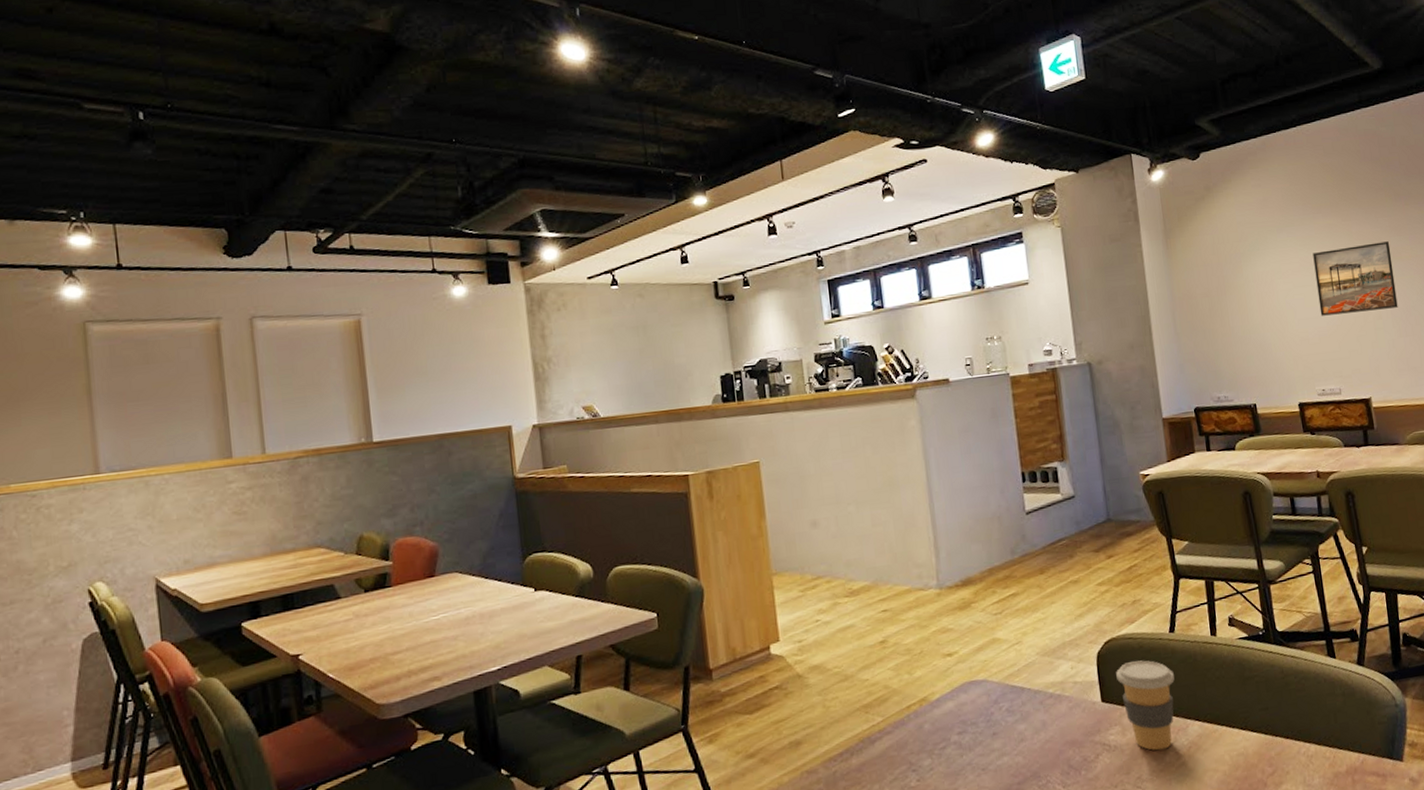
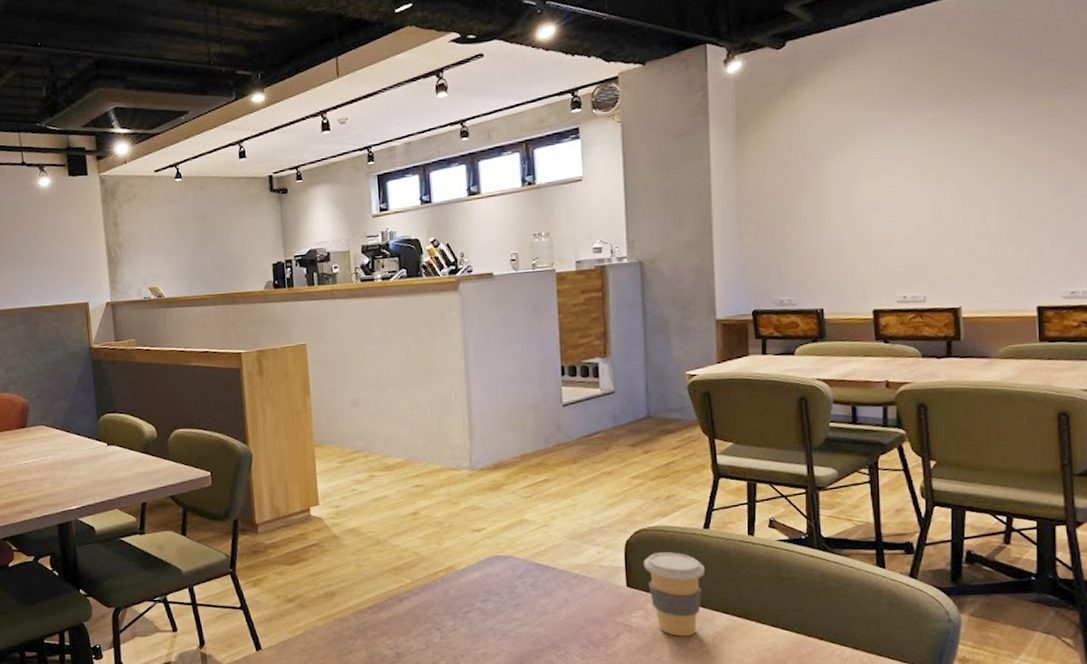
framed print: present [1313,241,1398,316] -> none [909,137,1008,219]

